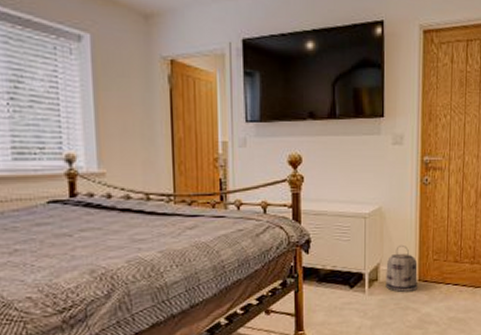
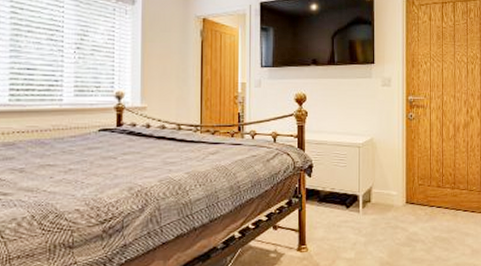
basket: present [386,244,418,292] -> none [377,171,405,213]

